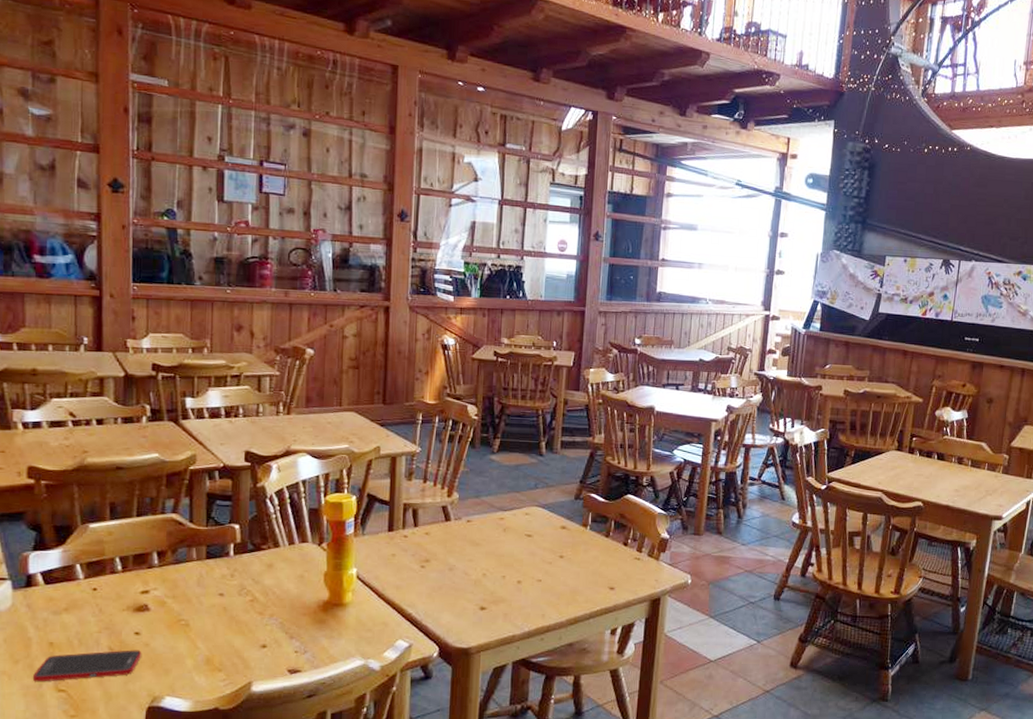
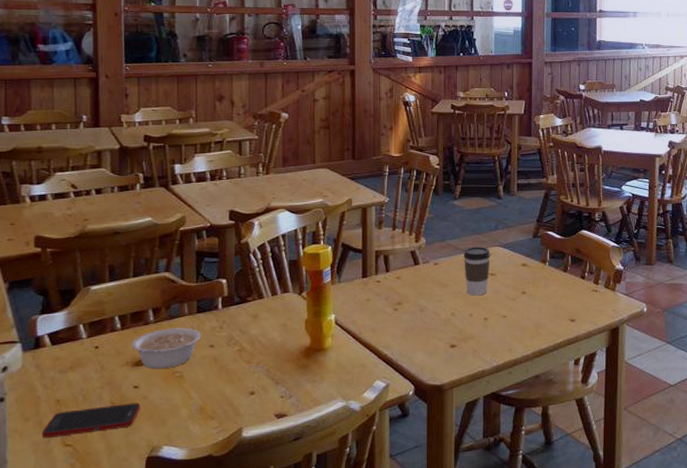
legume: none [134,573,210,616] -> present [132,327,201,370]
coffee cup: none [499,505,528,557] -> present [464,246,490,296]

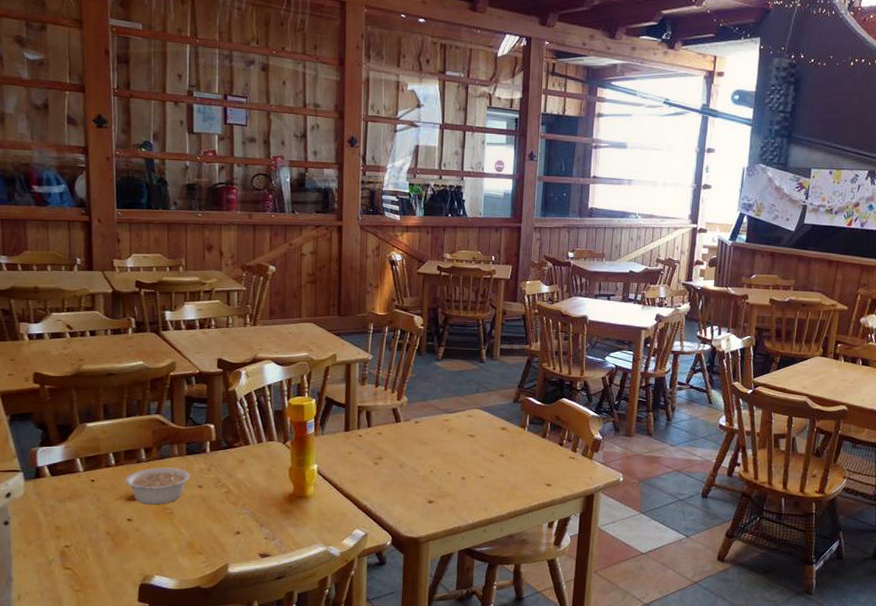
cell phone: present [41,403,141,438] -> none [43,534,134,561]
coffee cup: present [464,246,490,296] -> none [444,408,471,456]

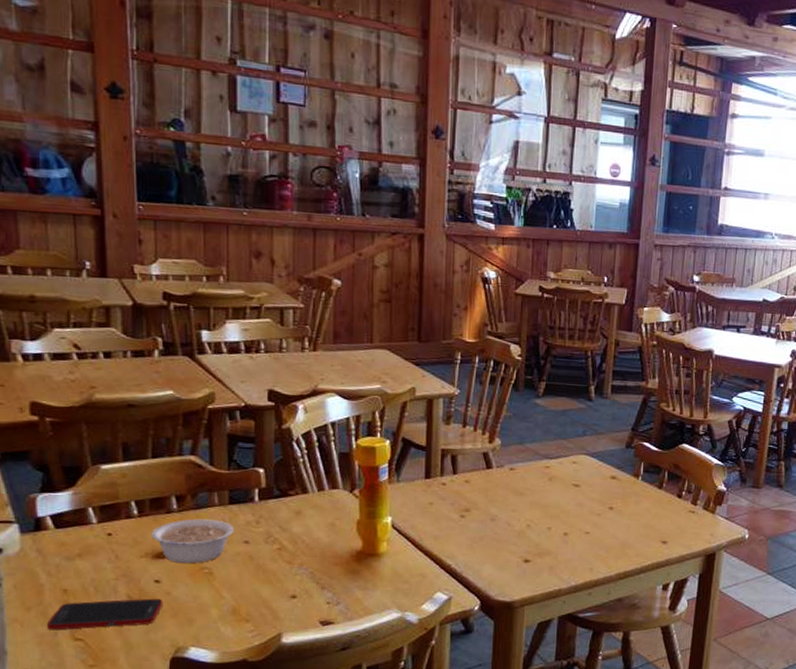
cell phone: none [43,534,134,561] -> present [46,598,163,630]

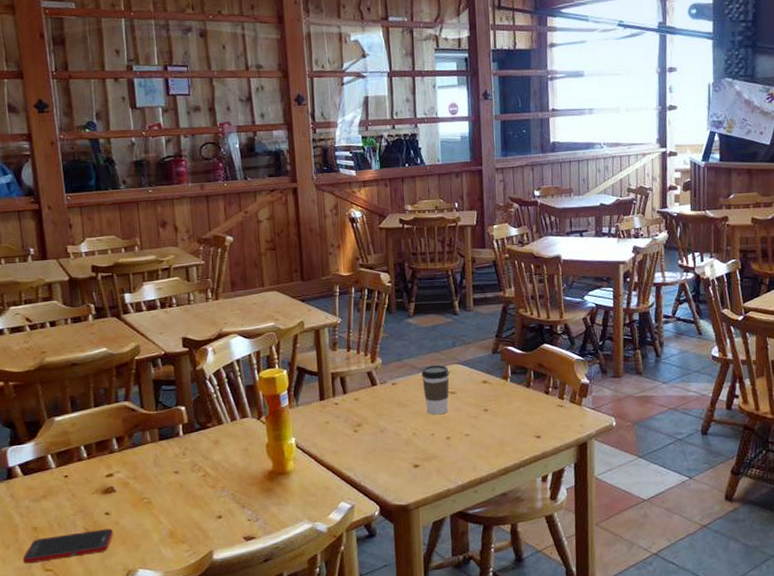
legume: present [152,519,234,564] -> none [99,455,165,496]
coffee cup: none [544,453,576,508] -> present [421,364,449,415]

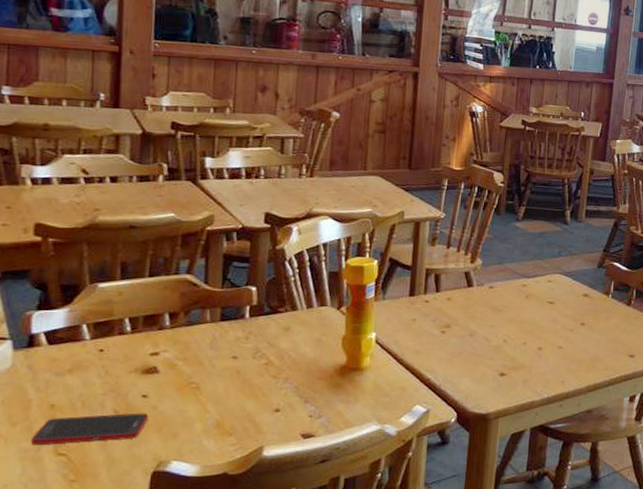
coffee cup: present [421,364,449,415] -> none [521,272,551,324]

